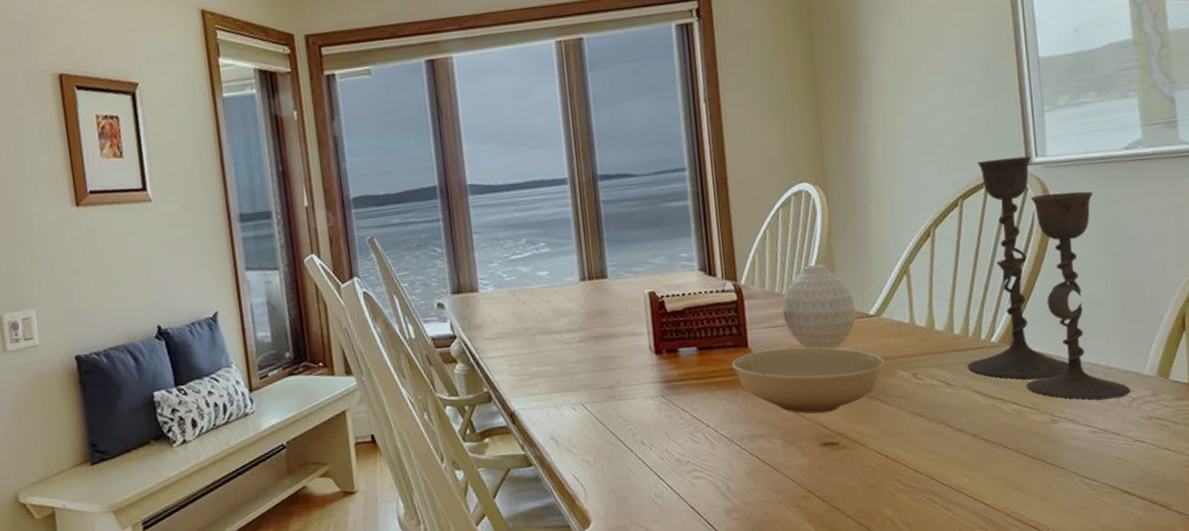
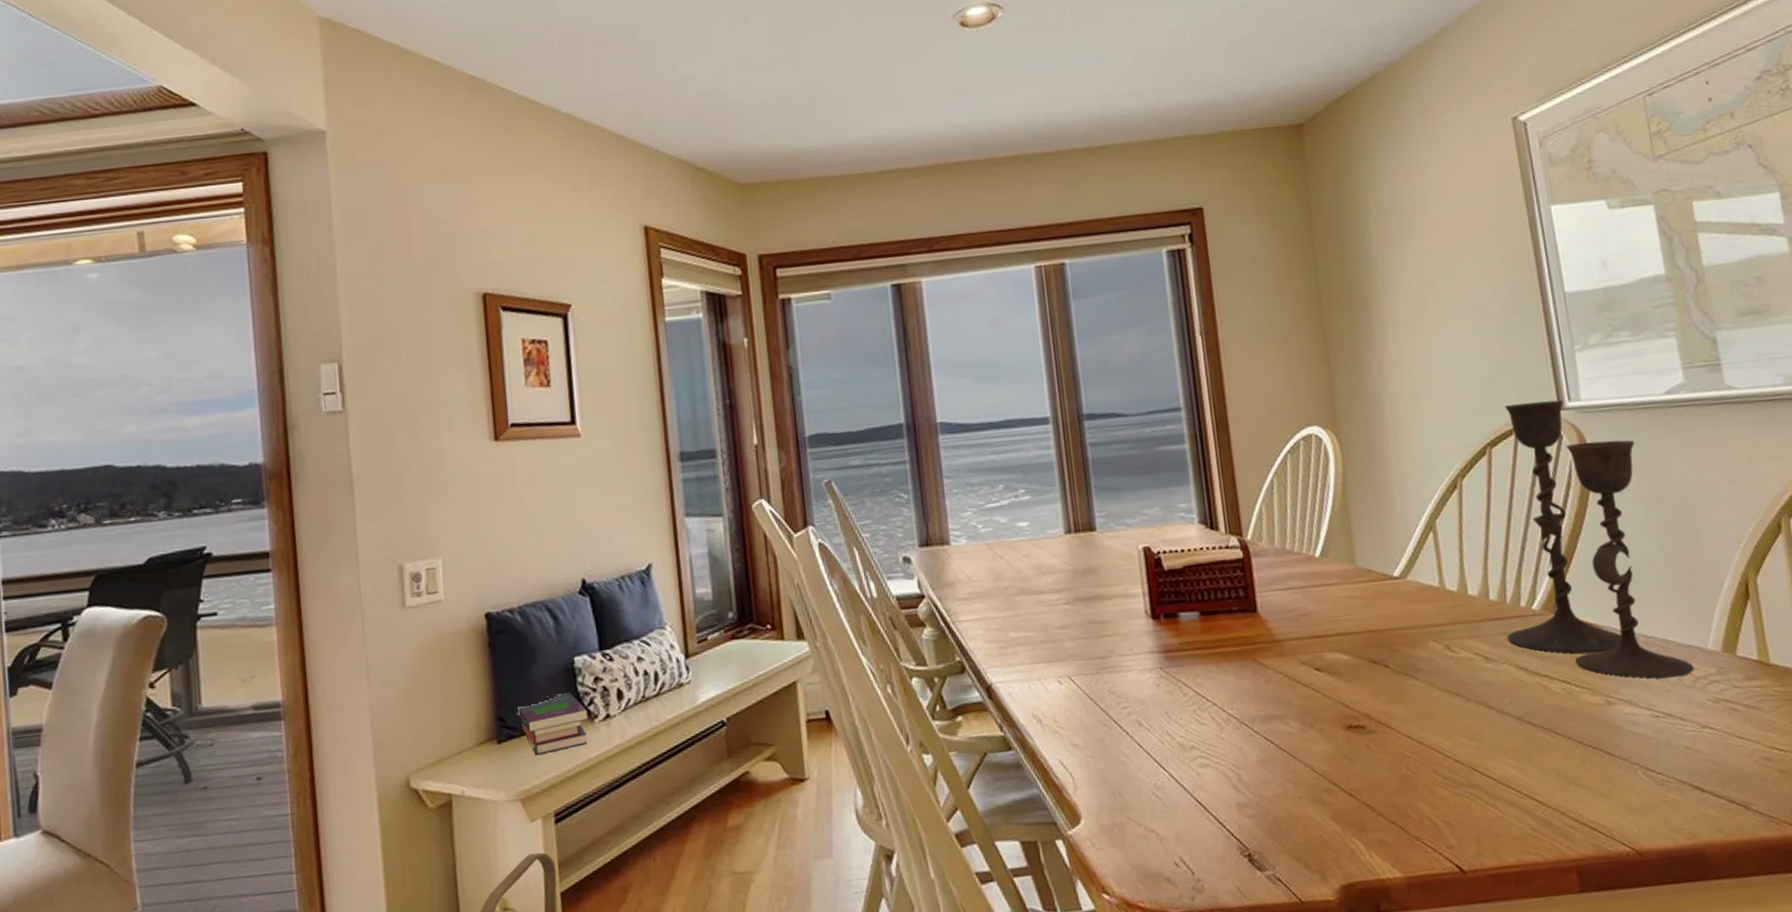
books: none [106,421,168,475] -> present [516,692,587,756]
bowl: present [731,347,885,414] -> none [1239,613,1413,691]
vase: present [782,264,856,349] -> none [1294,518,1378,616]

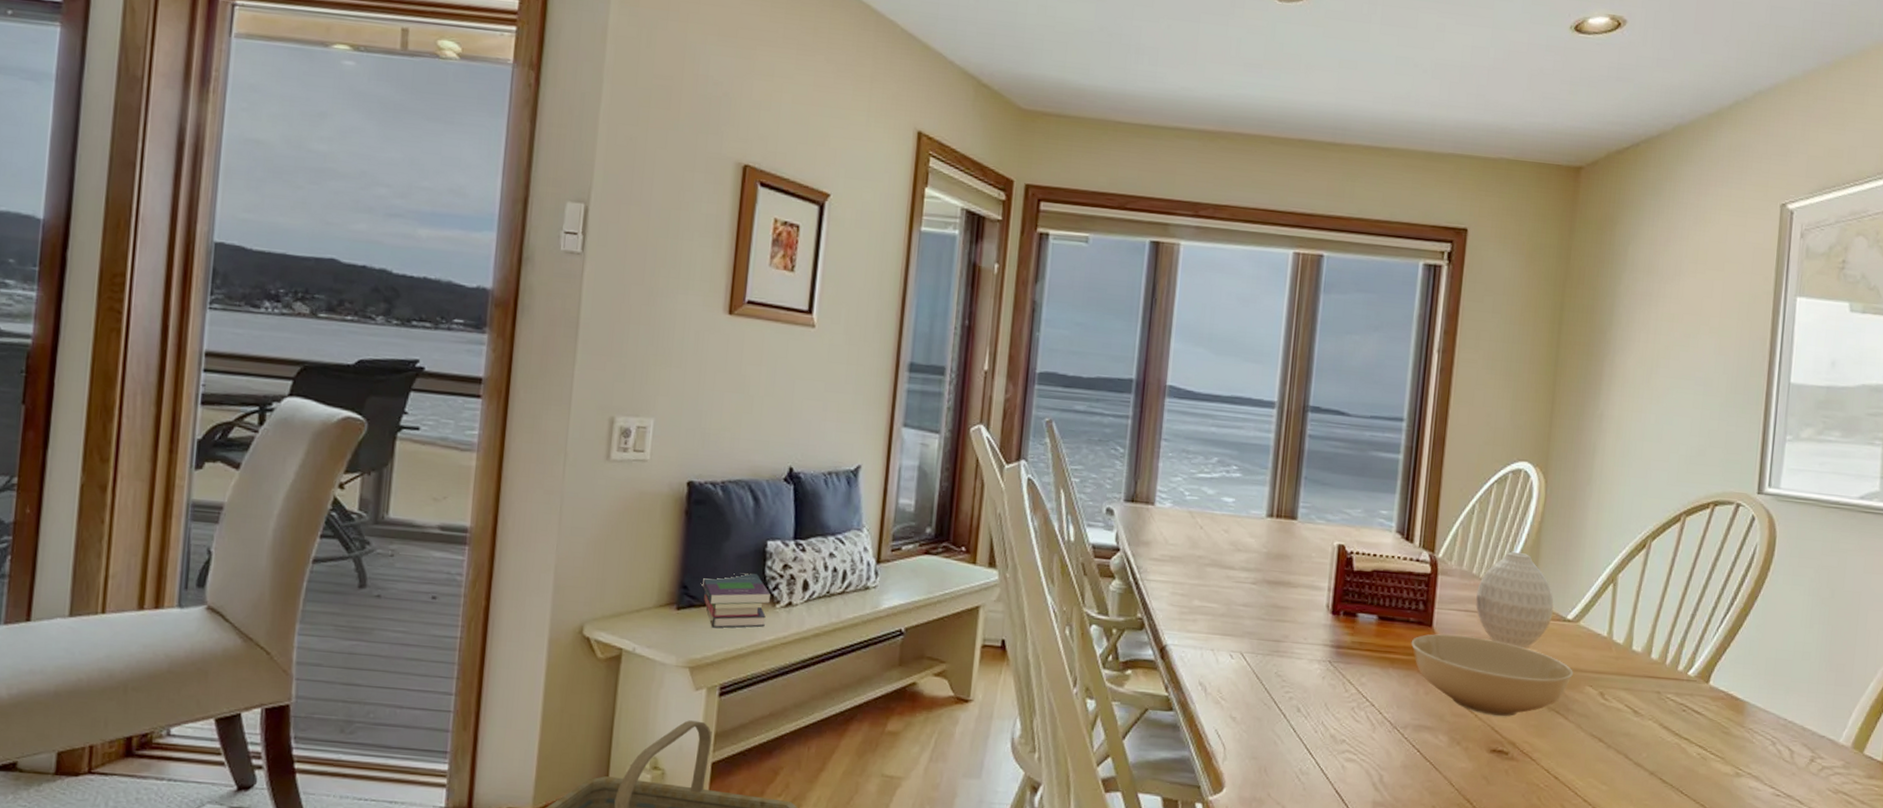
bowl: none [1239,613,1413,691] -> present [1411,634,1573,716]
vase: none [1294,518,1378,616] -> present [1476,551,1554,649]
candlestick: present [1504,400,1693,678] -> none [1659,479,1822,762]

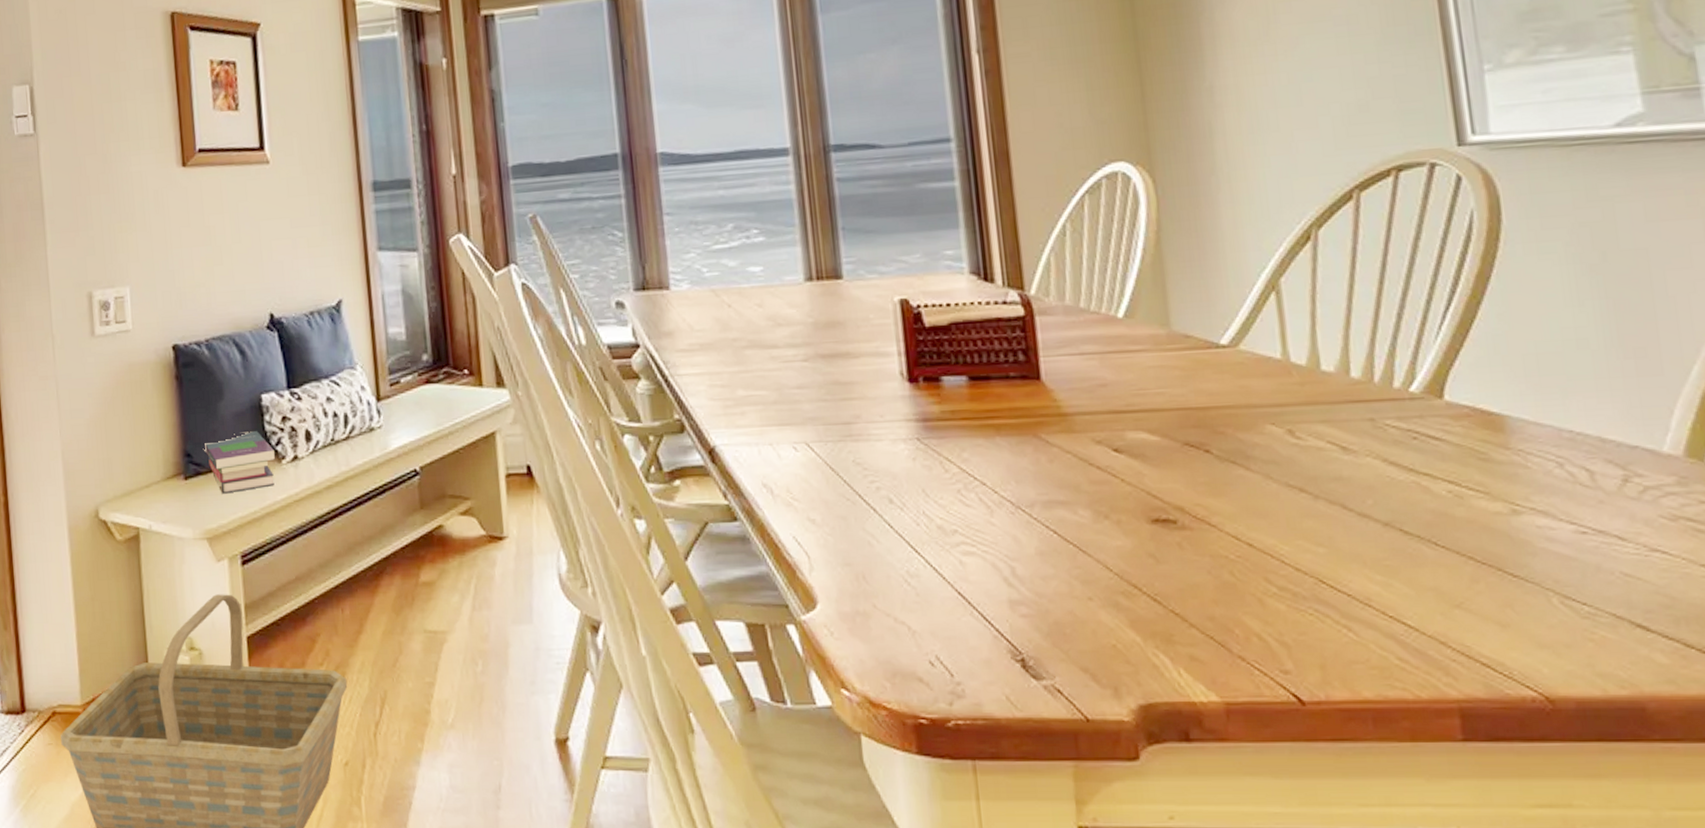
bowl: present [1411,634,1573,716] -> none [1016,384,1245,477]
vase: present [1476,551,1554,649] -> none [1090,272,1200,390]

